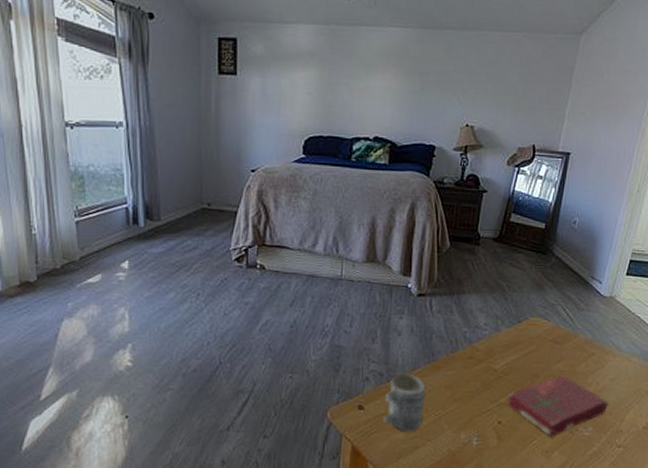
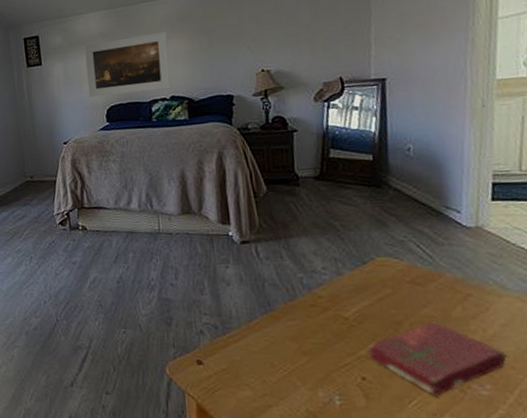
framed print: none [287,60,380,129] -> present [84,31,171,98]
mug: present [383,373,427,432] -> none [224,325,271,389]

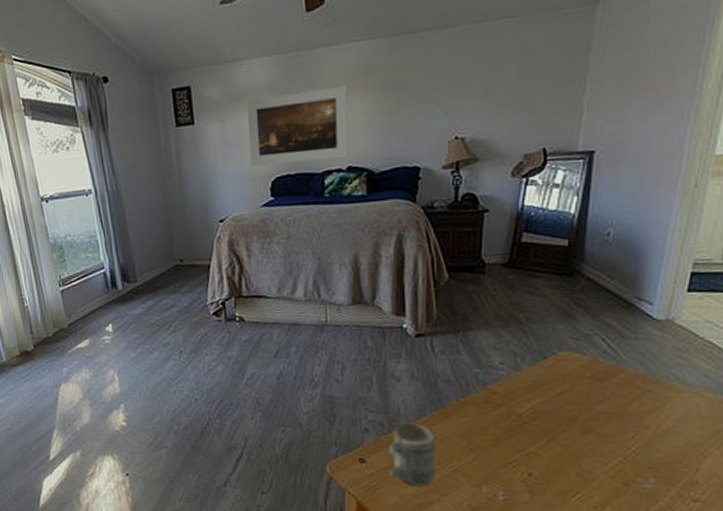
mug: none [224,325,271,389] -> present [388,423,437,486]
book: present [367,322,509,396] -> none [537,417,677,490]

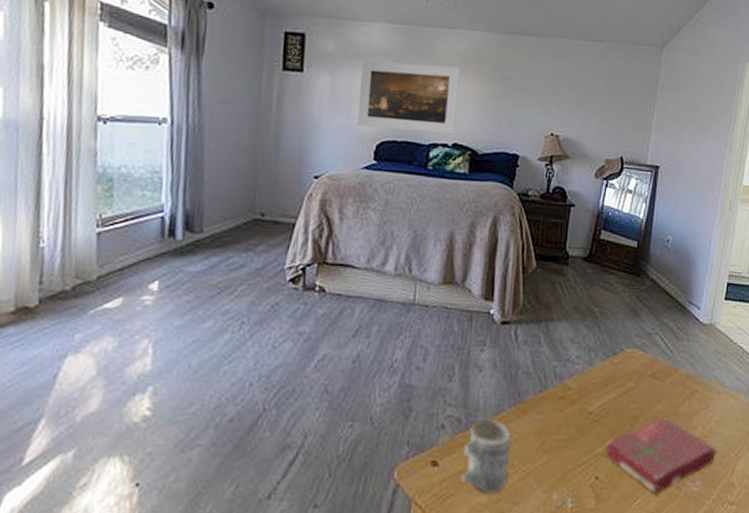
book: none [537,417,677,490] -> present [604,417,718,494]

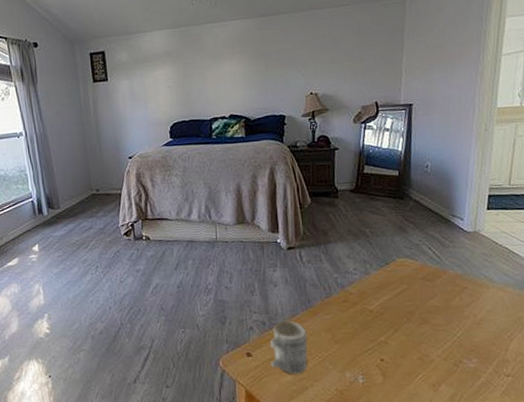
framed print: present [358,59,460,135] -> none [149,52,230,114]
book: present [604,417,718,494] -> none [386,310,491,370]

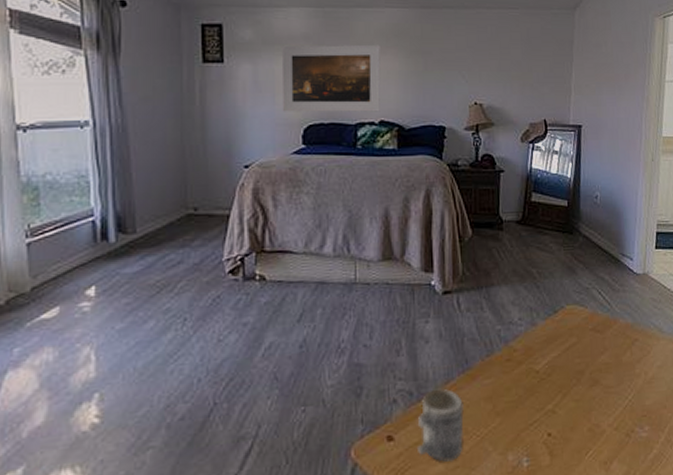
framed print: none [149,52,230,114] -> present [281,44,381,112]

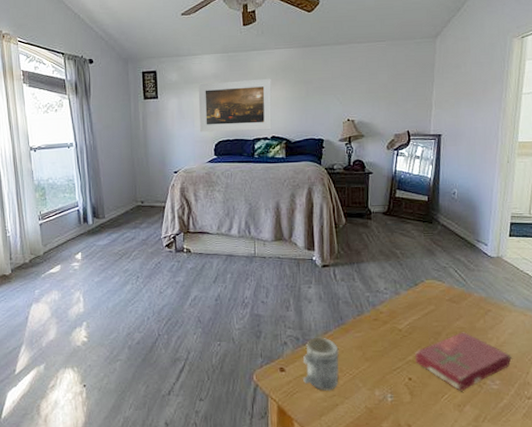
book: none [554,368,662,444] -> present [414,332,513,391]

